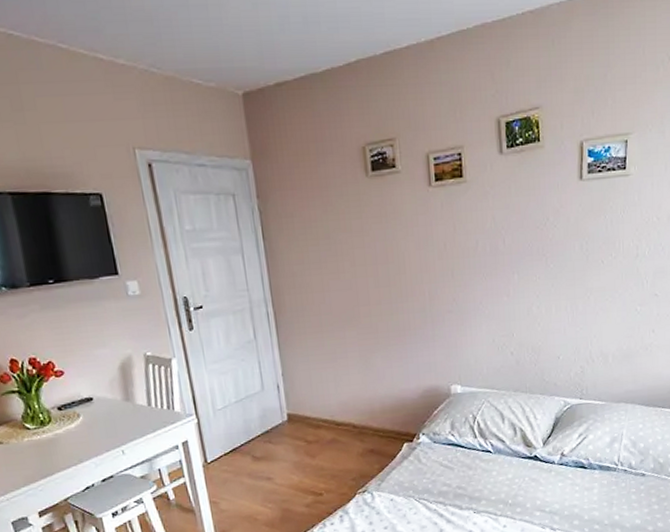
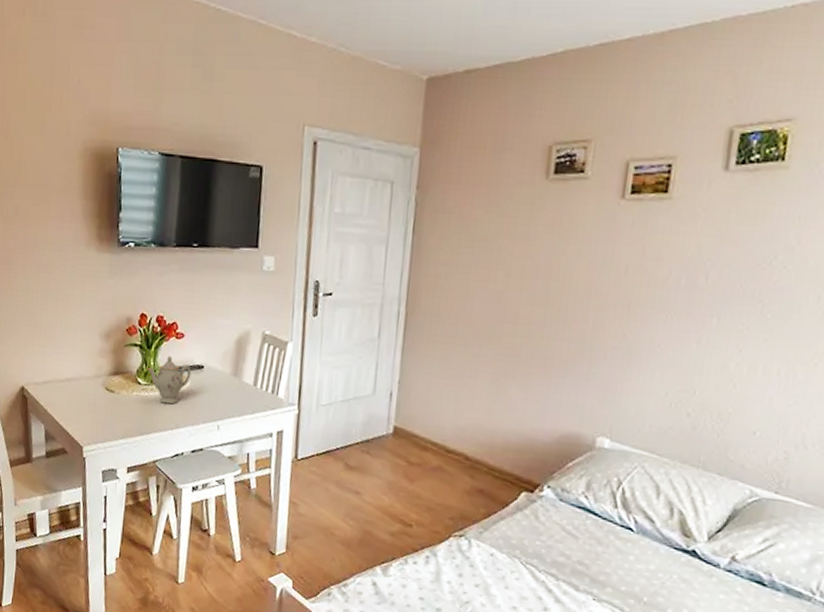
teapot: none [33,395,82,443] -> present [148,356,192,405]

